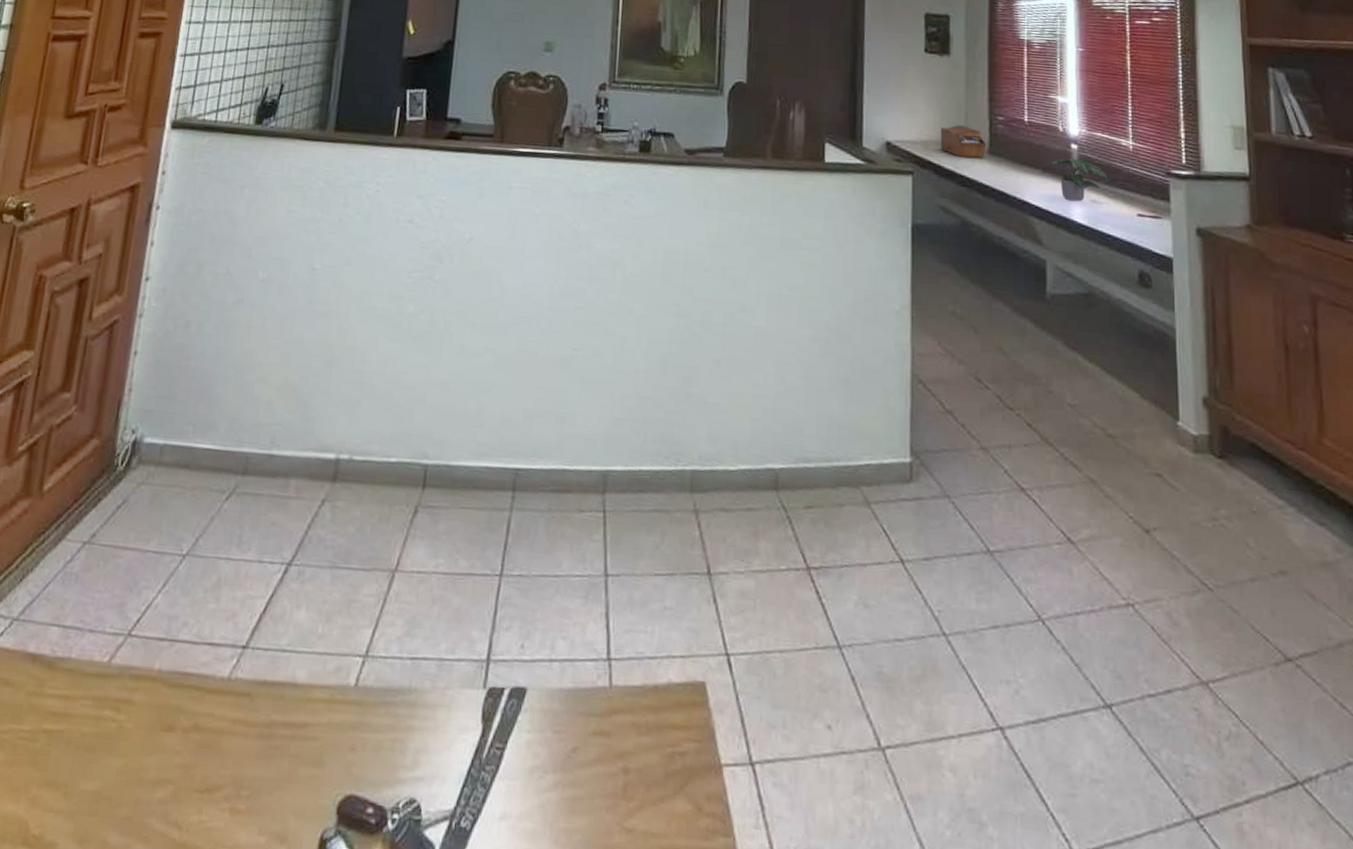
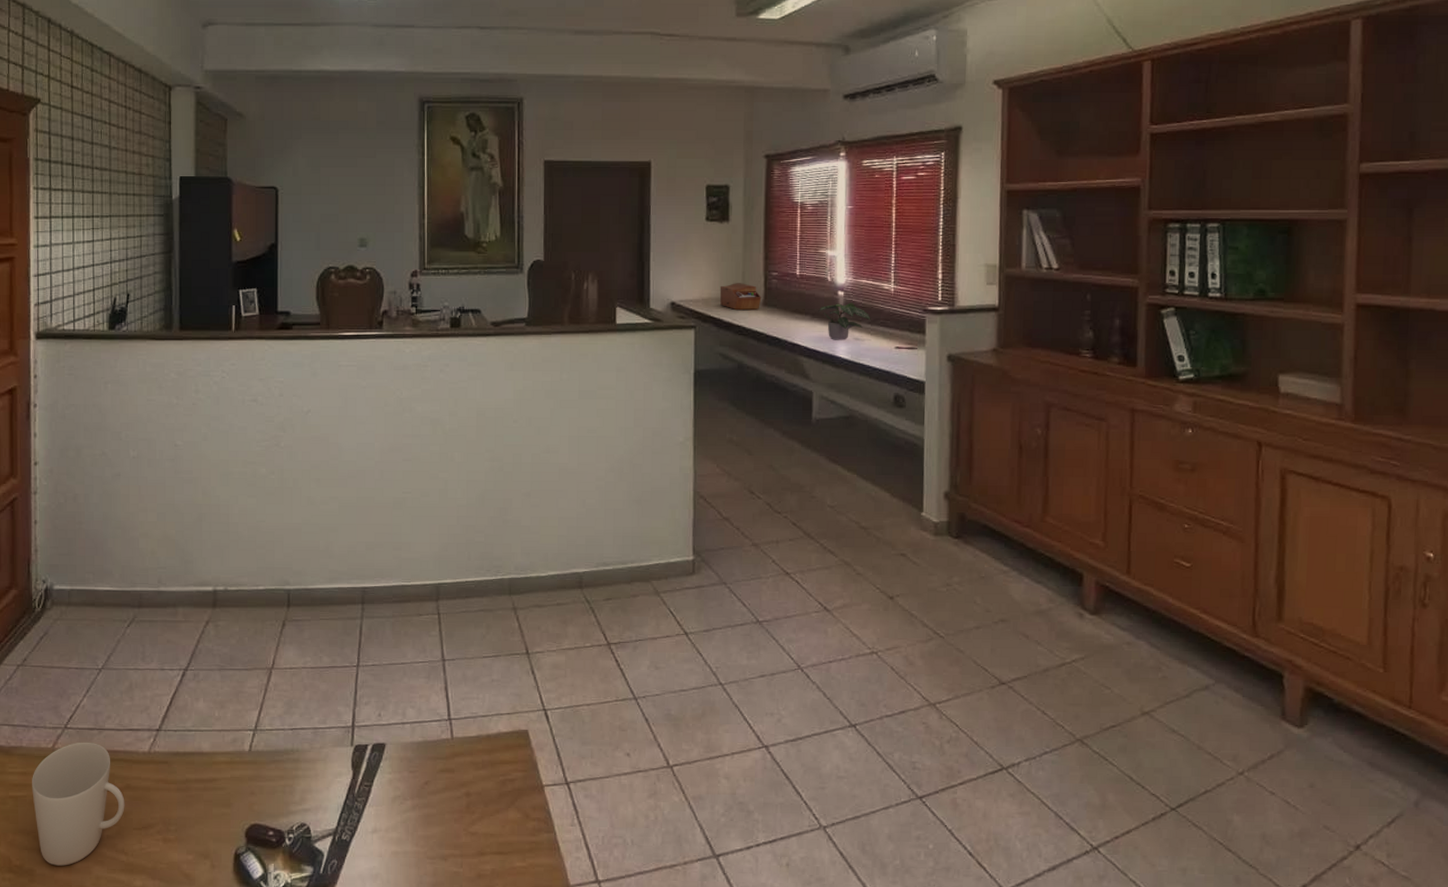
cup: none [69,657,189,841] -> present [32,742,125,866]

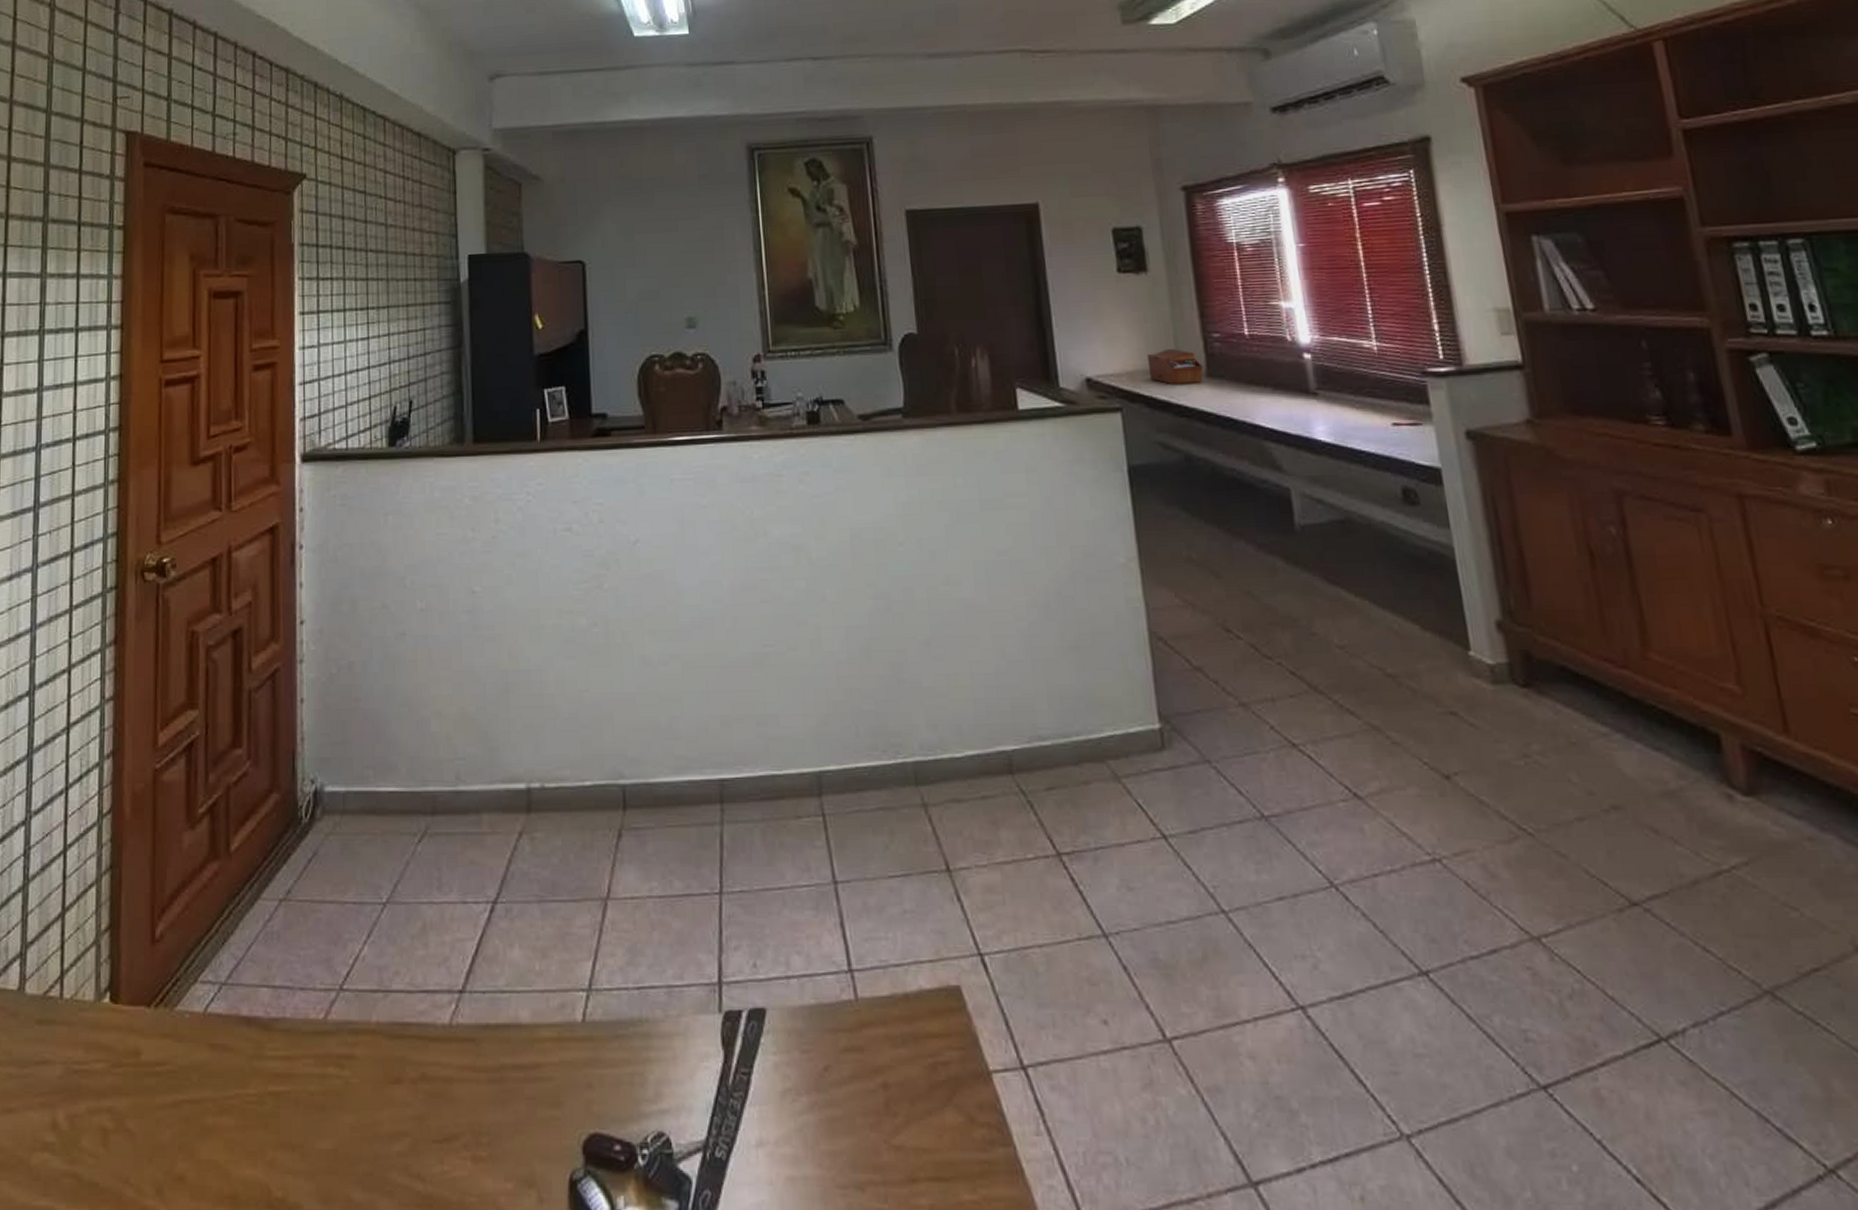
cup: present [32,742,125,866] -> none [298,1010,420,1199]
potted plant: present [818,302,871,340] -> none [1280,367,1353,418]

